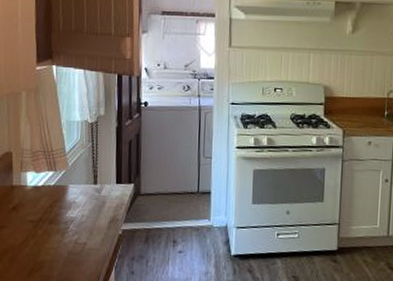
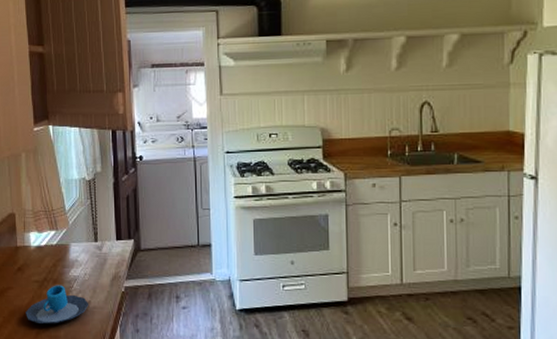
mug: none [18,225,85,264] -> present [26,285,89,324]

